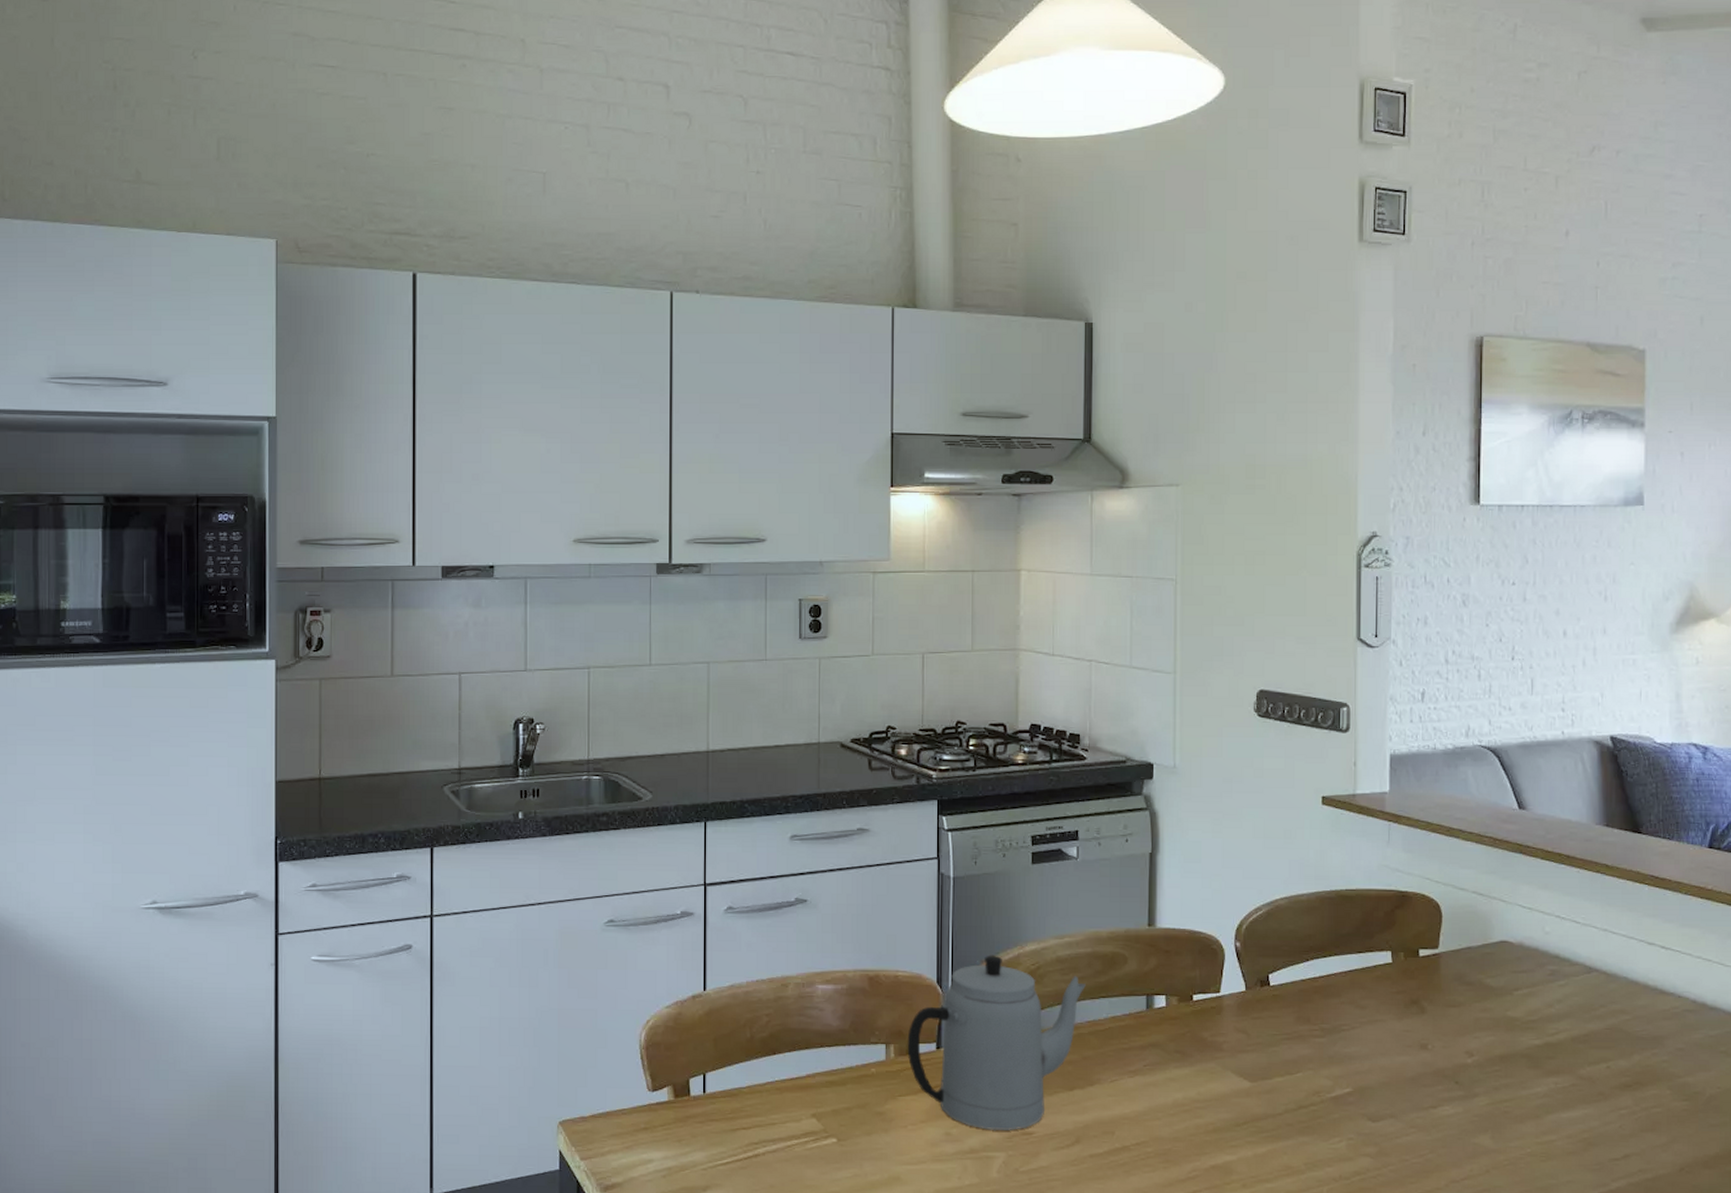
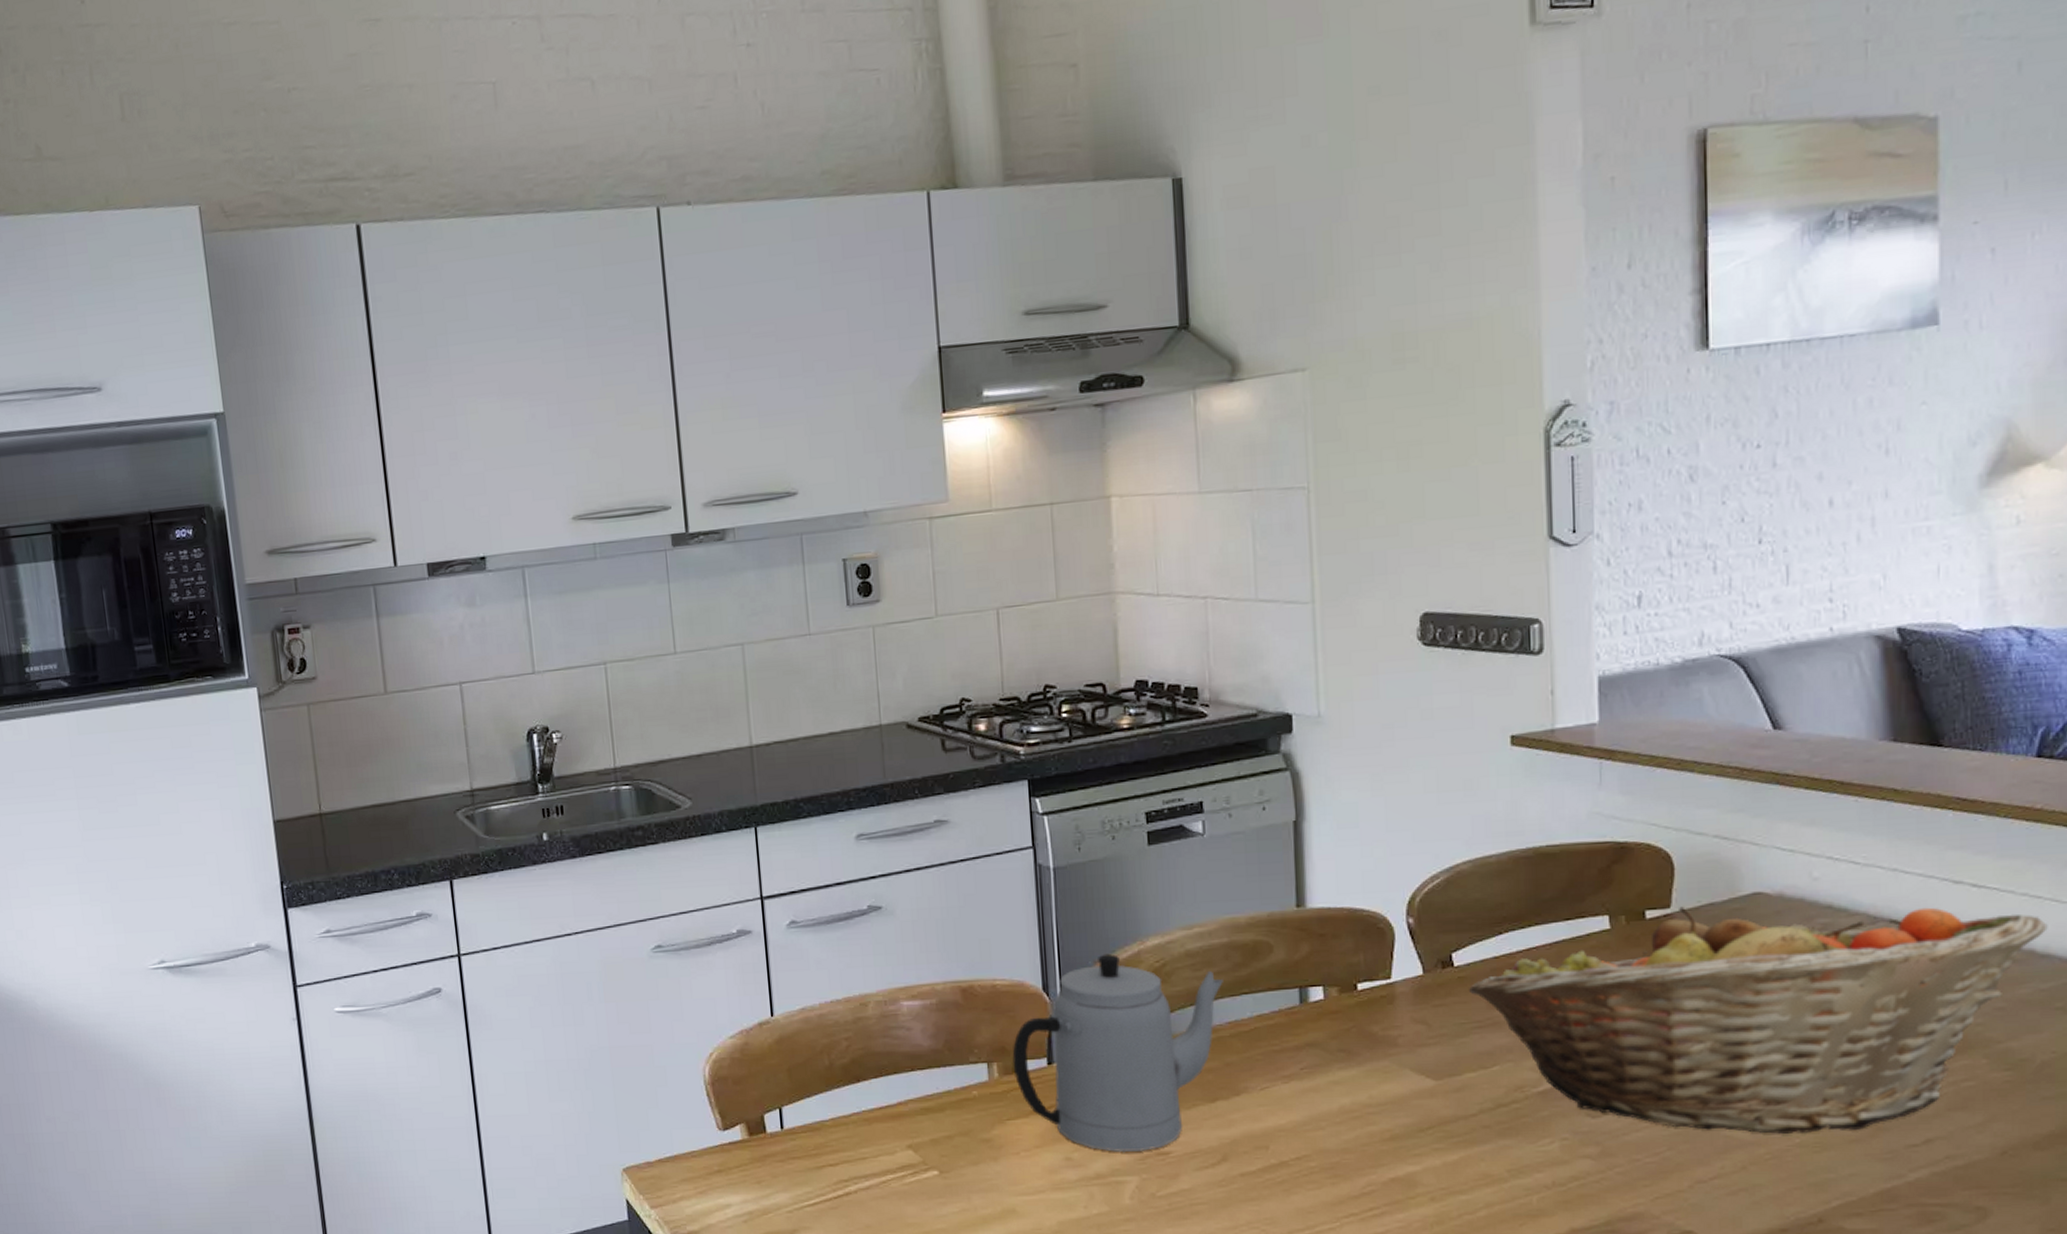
fruit basket: none [1281,948,1715,1144] -> present [1469,906,2048,1134]

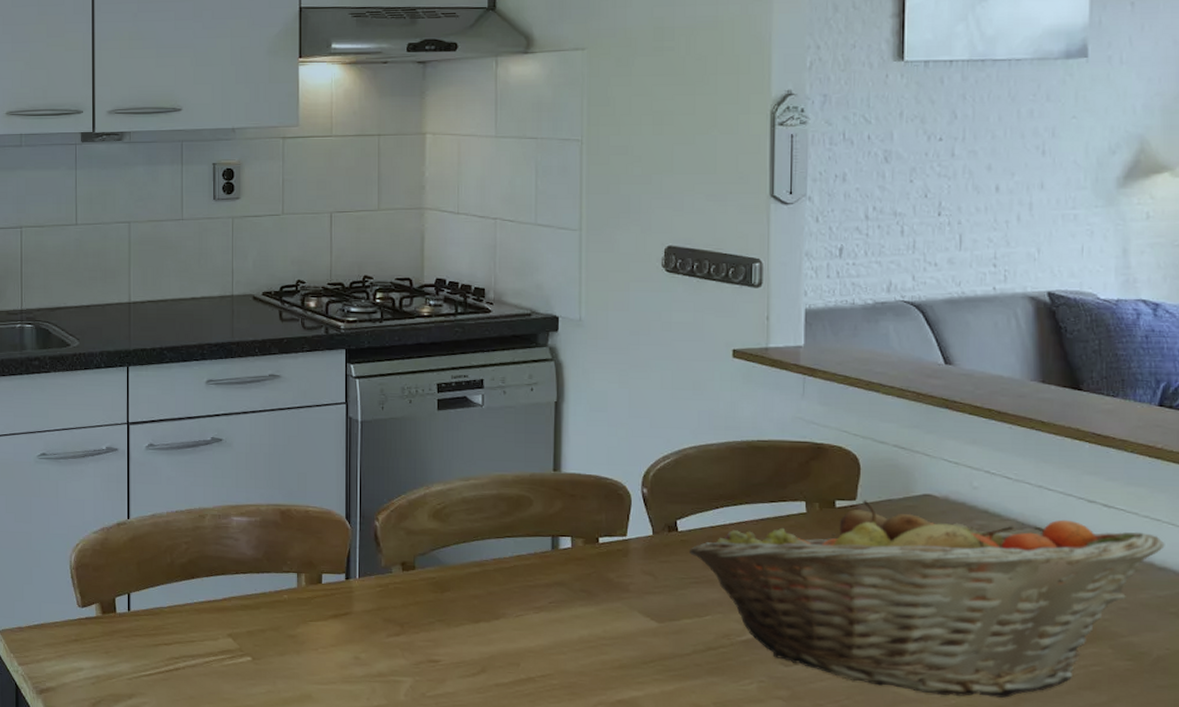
teapot: present [1012,953,1223,1153] -> none [317,494,491,658]

